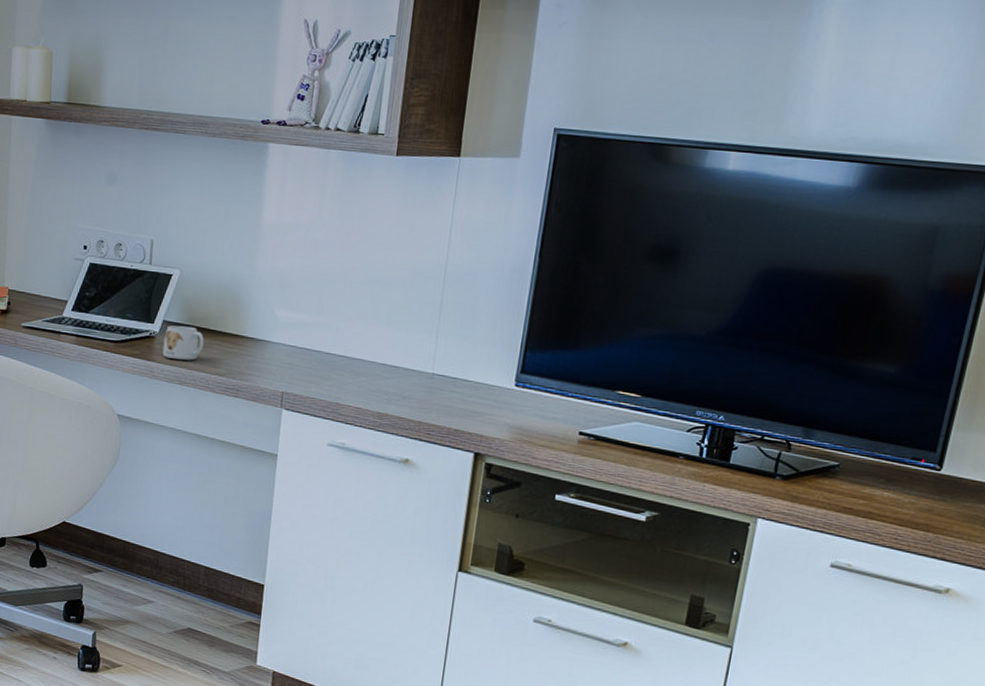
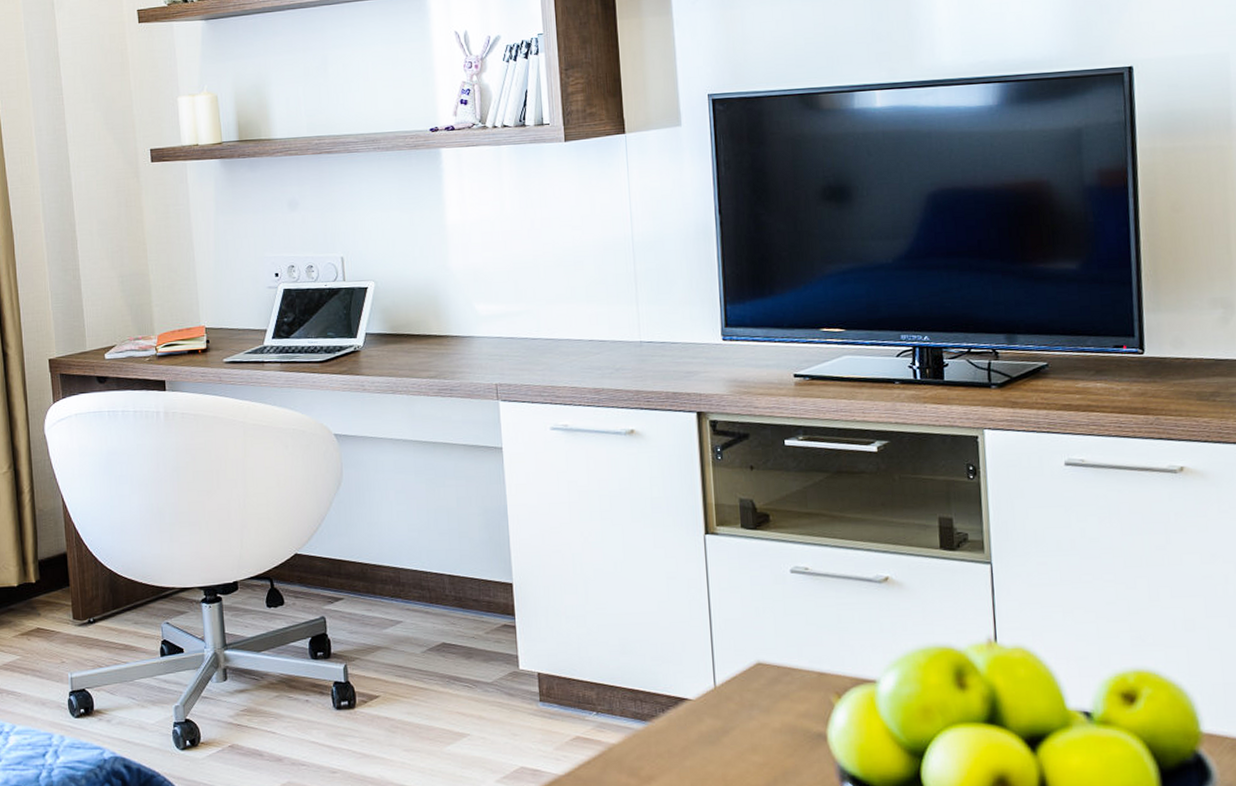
mug: present [162,325,204,361] -> none [369,334,410,370]

